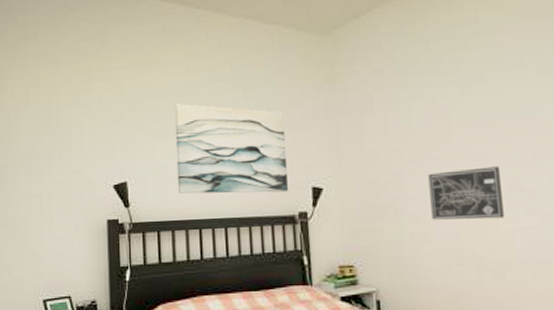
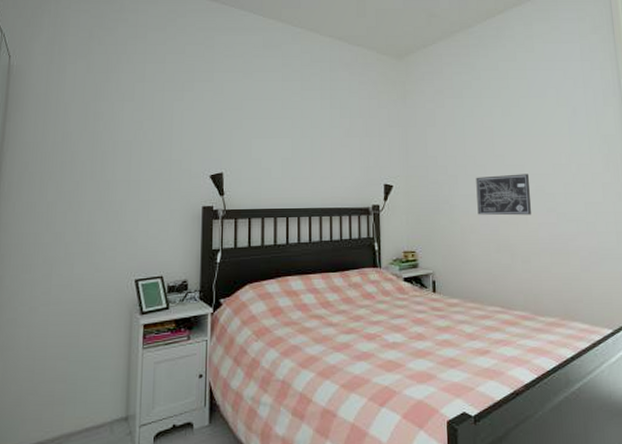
wall art: present [174,103,289,194] -> none [269,106,365,188]

